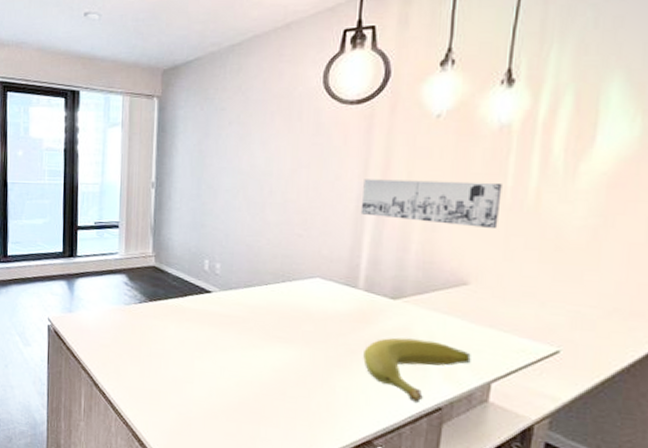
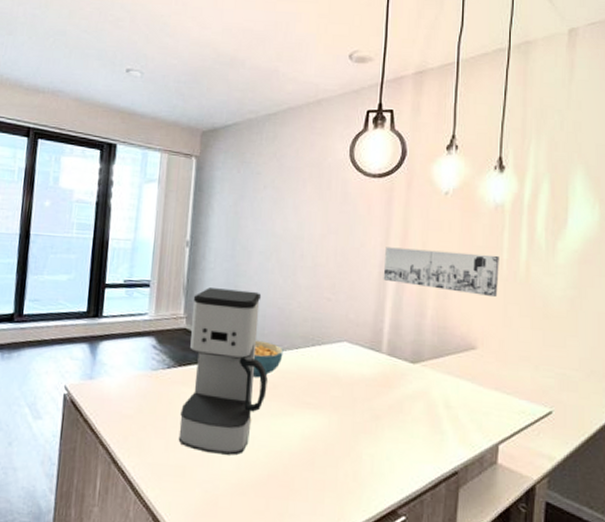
coffee maker: none [152,227,237,383] -> present [178,288,268,455]
cereal bowl: none [221,277,253,313] -> present [252,340,284,378]
banana: present [363,337,471,404] -> none [387,401,481,469]

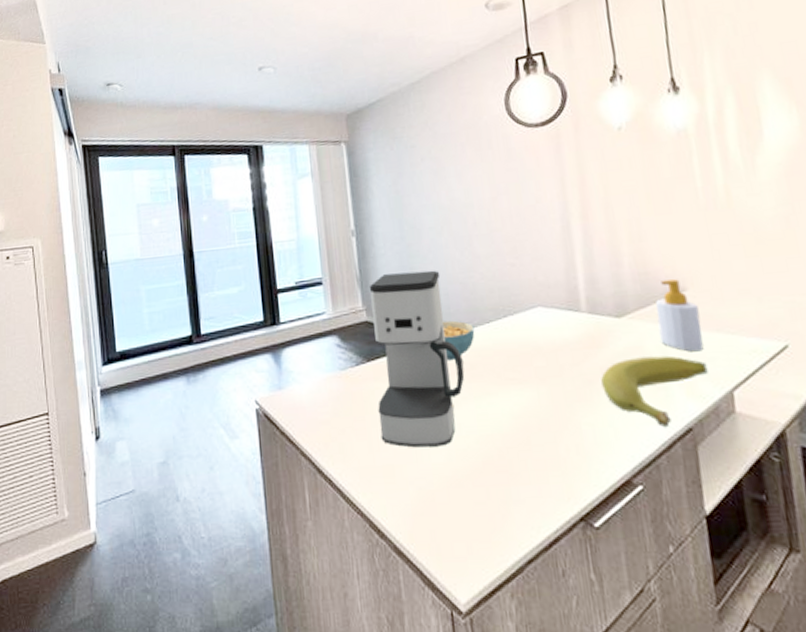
wall art: present [383,247,500,298] -> none [563,184,699,235]
banana: none [387,401,481,469] -> present [601,355,708,428]
soap bottle: none [446,337,483,405] -> present [656,279,704,352]

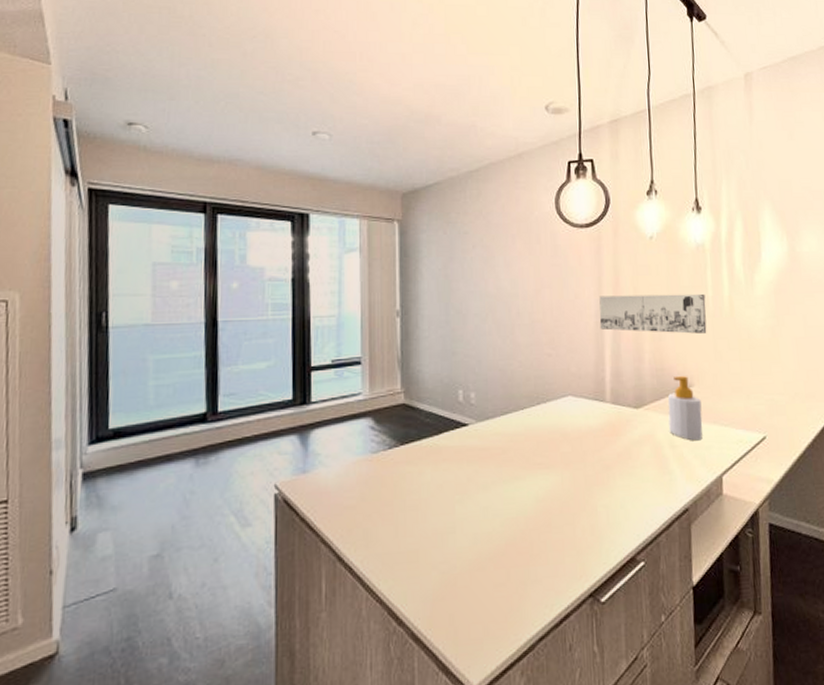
coffee maker: present [369,270,465,448] -> none [408,356,496,532]
cereal bowl: present [443,320,475,361] -> none [479,406,509,446]
wall art: none [563,184,699,235] -> present [599,293,707,335]
banana: present [601,355,708,428] -> none [617,444,704,509]

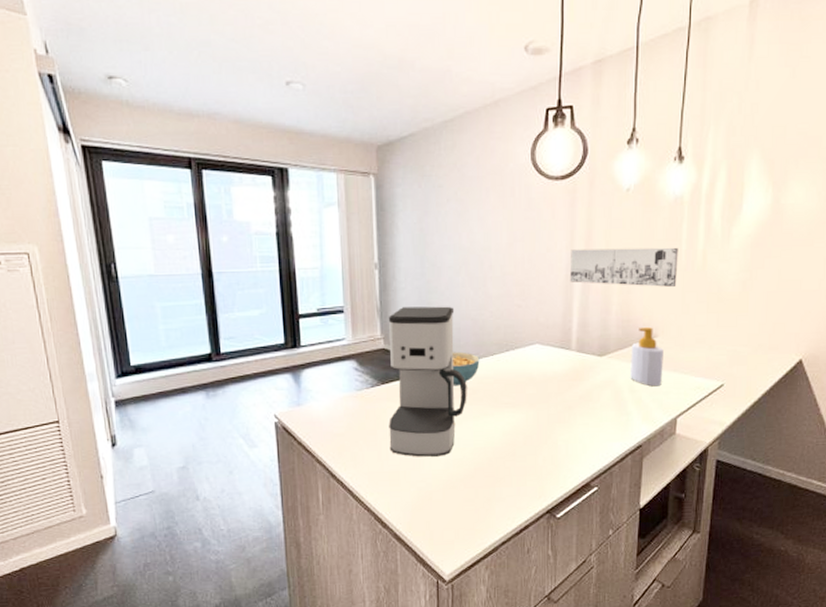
coffee maker: none [408,356,496,532] -> present [388,306,467,457]
cereal bowl: none [479,406,509,446] -> present [452,352,480,386]

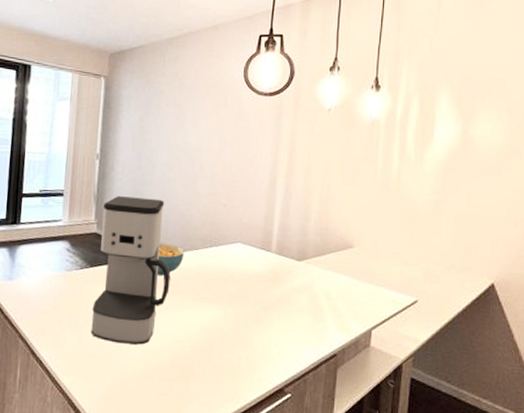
wall art: present [569,247,679,288] -> none [273,158,375,202]
soap bottle: present [630,327,664,387] -> none [327,237,359,296]

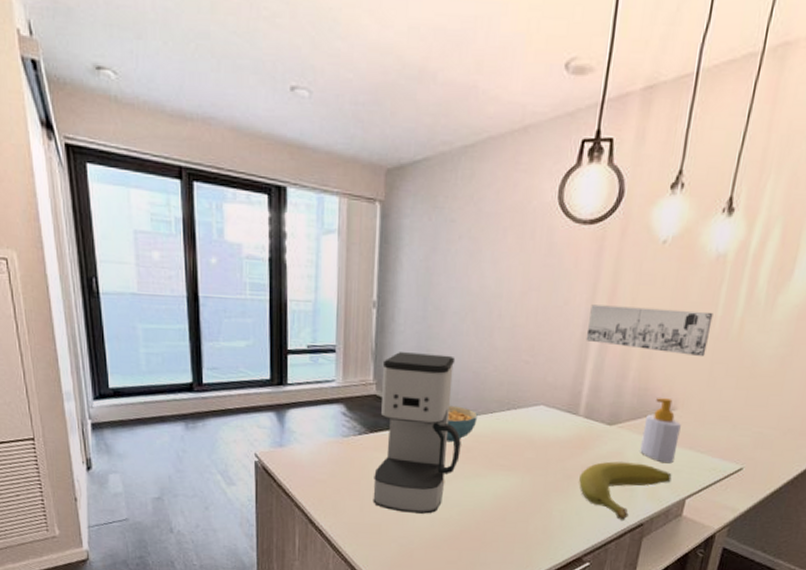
wall art: none [273,158,375,202] -> present [586,304,713,357]
banana: none [276,294,357,352] -> present [579,461,672,521]
soap bottle: none [327,237,359,296] -> present [640,398,681,464]

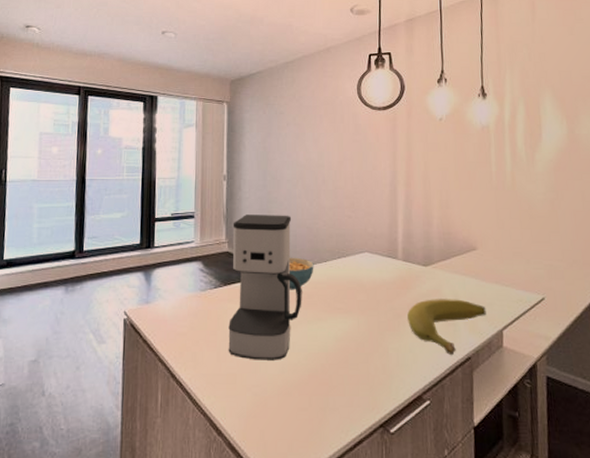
wall art: present [586,304,713,357] -> none [393,168,490,205]
soap bottle: present [640,398,681,464] -> none [453,240,485,298]

